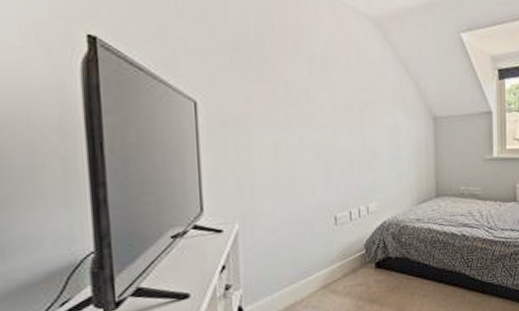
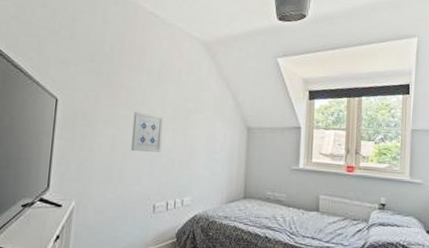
wall art: none [297,110,336,158] -> present [131,112,164,152]

